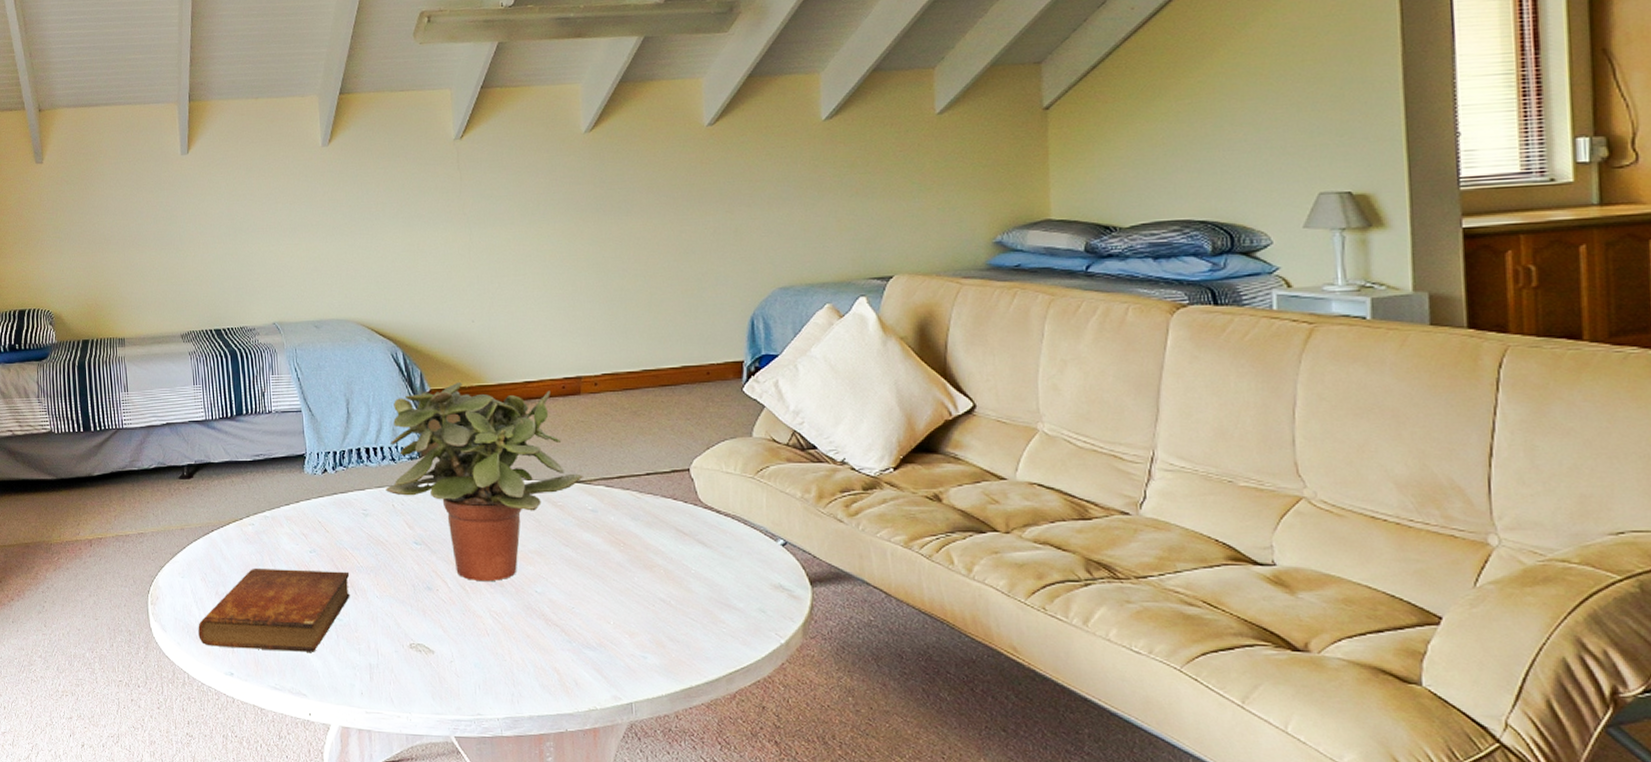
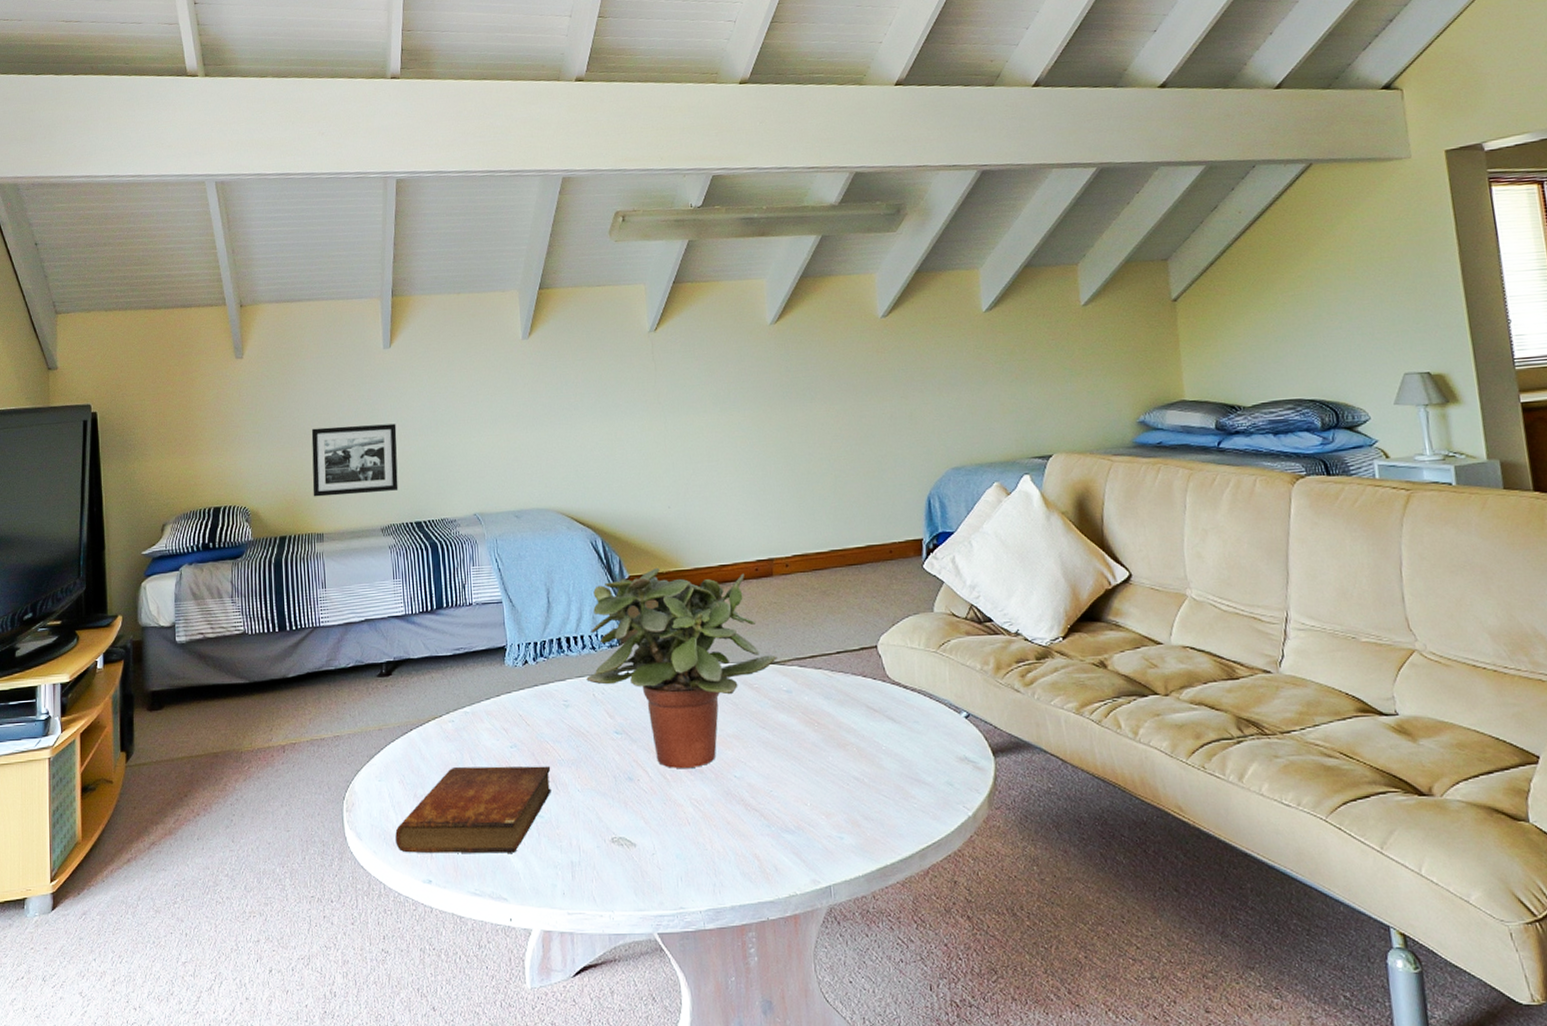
picture frame: none [111,231,198,302] -> present [311,423,399,497]

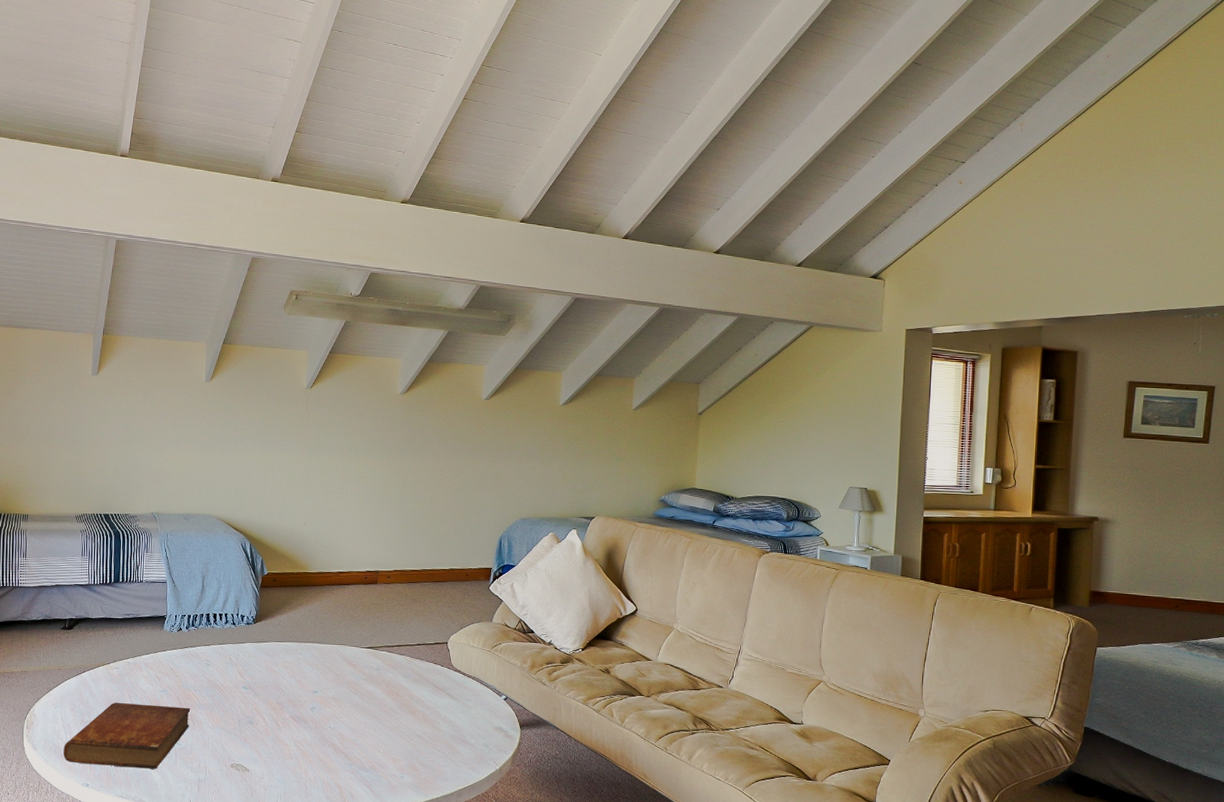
picture frame: present [311,423,399,497] -> none [22,431,96,488]
potted plant: present [586,567,778,769] -> none [226,568,373,719]

